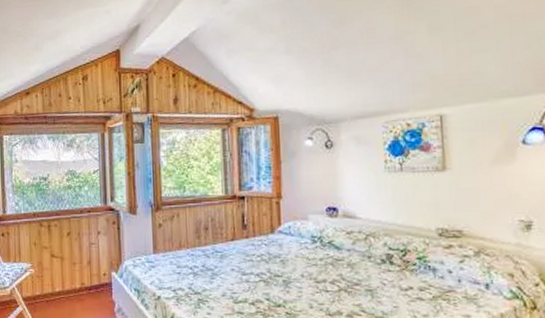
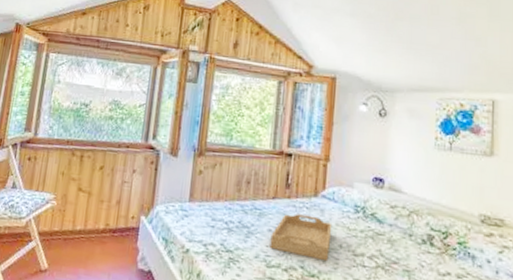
serving tray: none [234,251,293,292] -> present [270,214,333,262]

